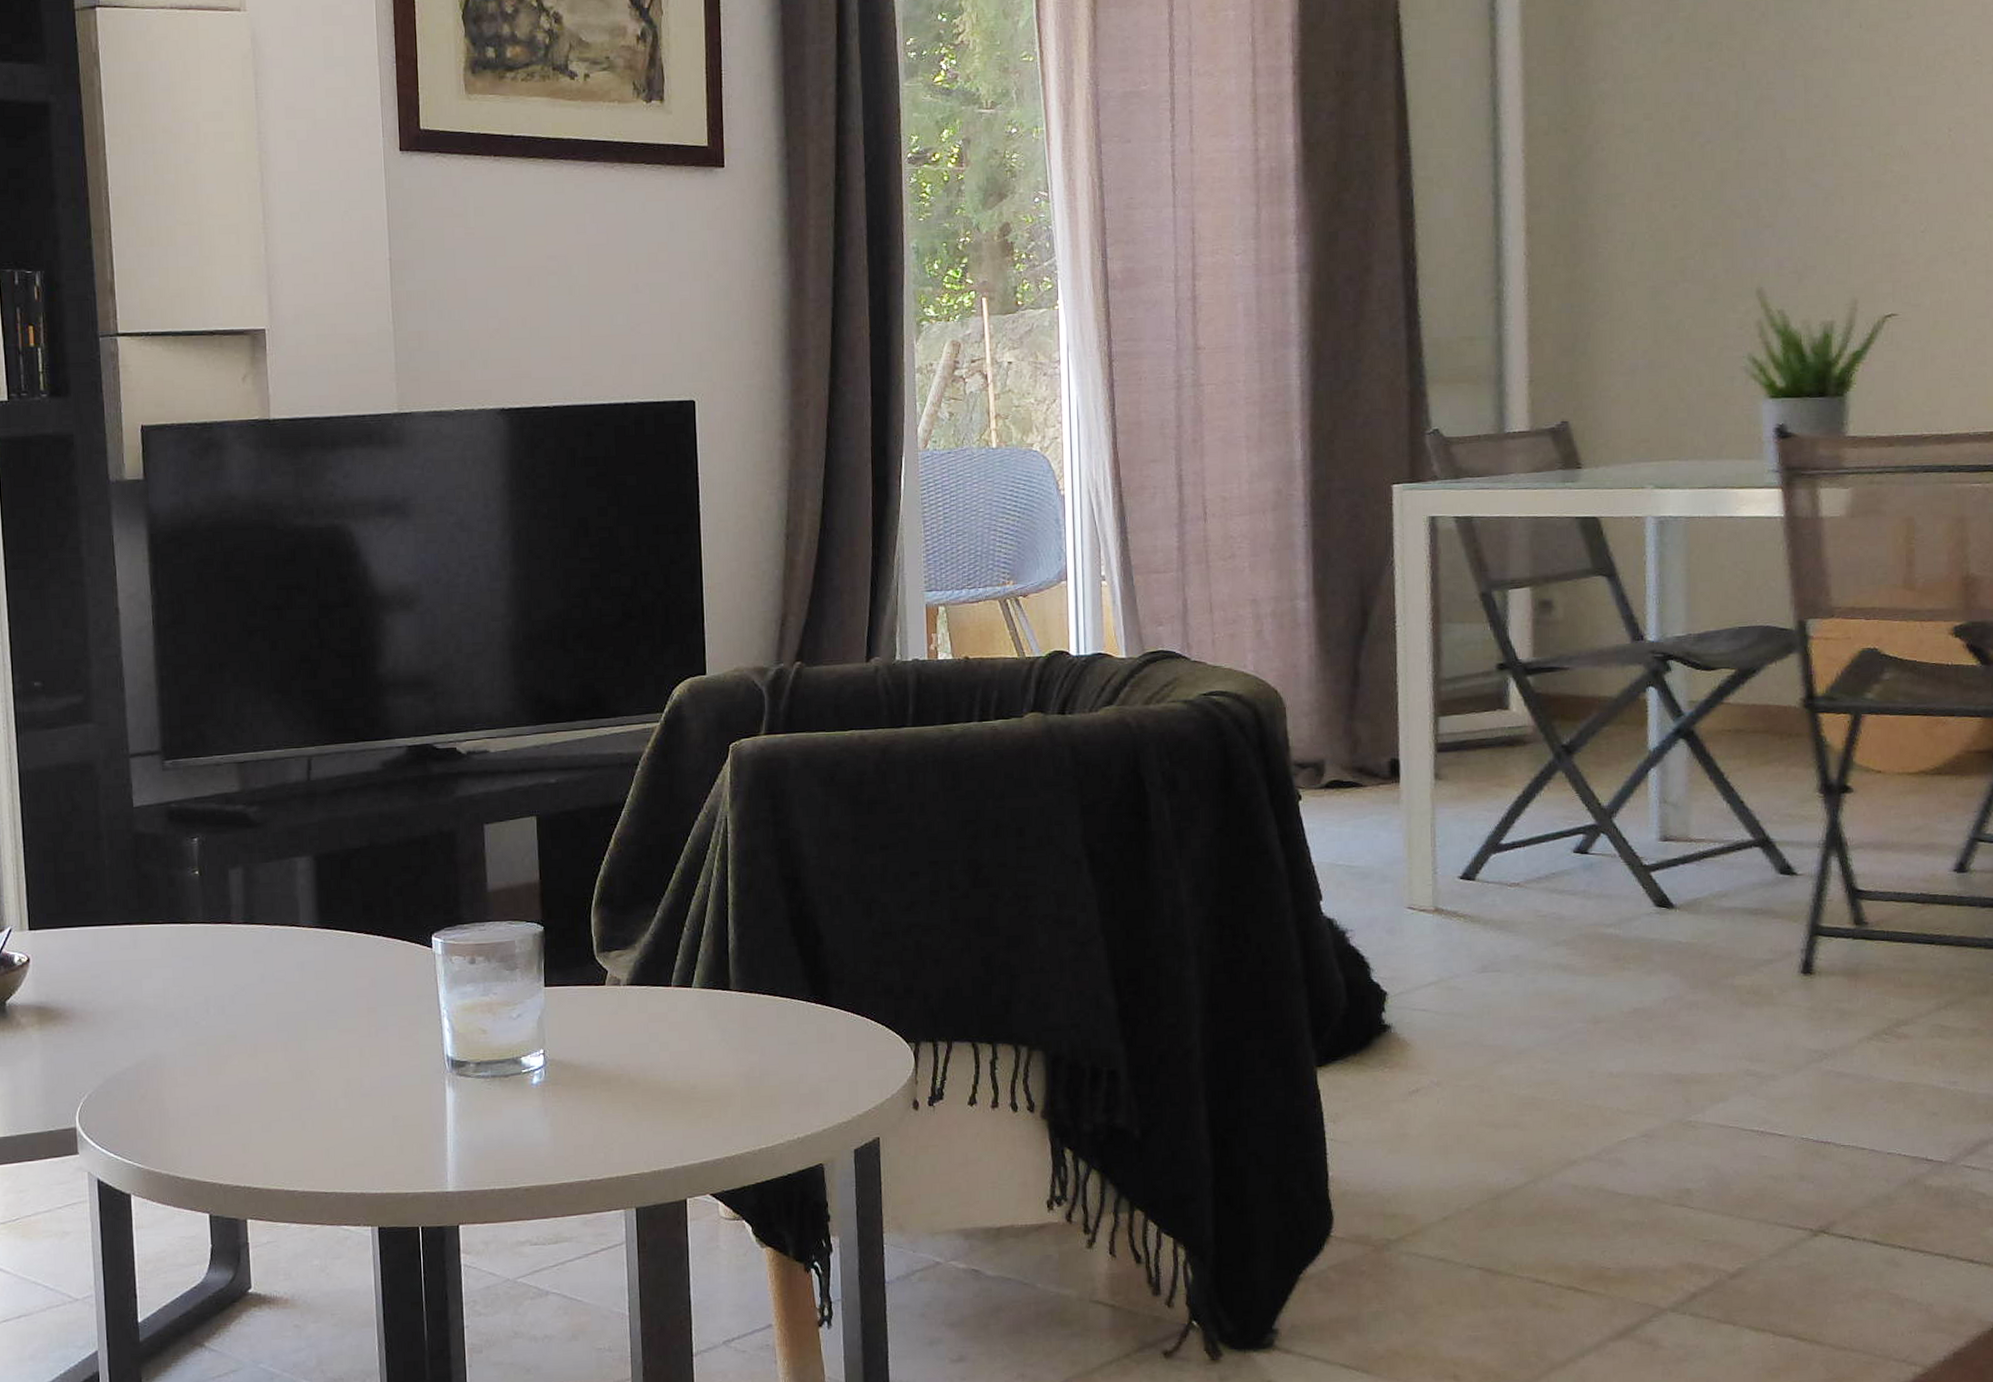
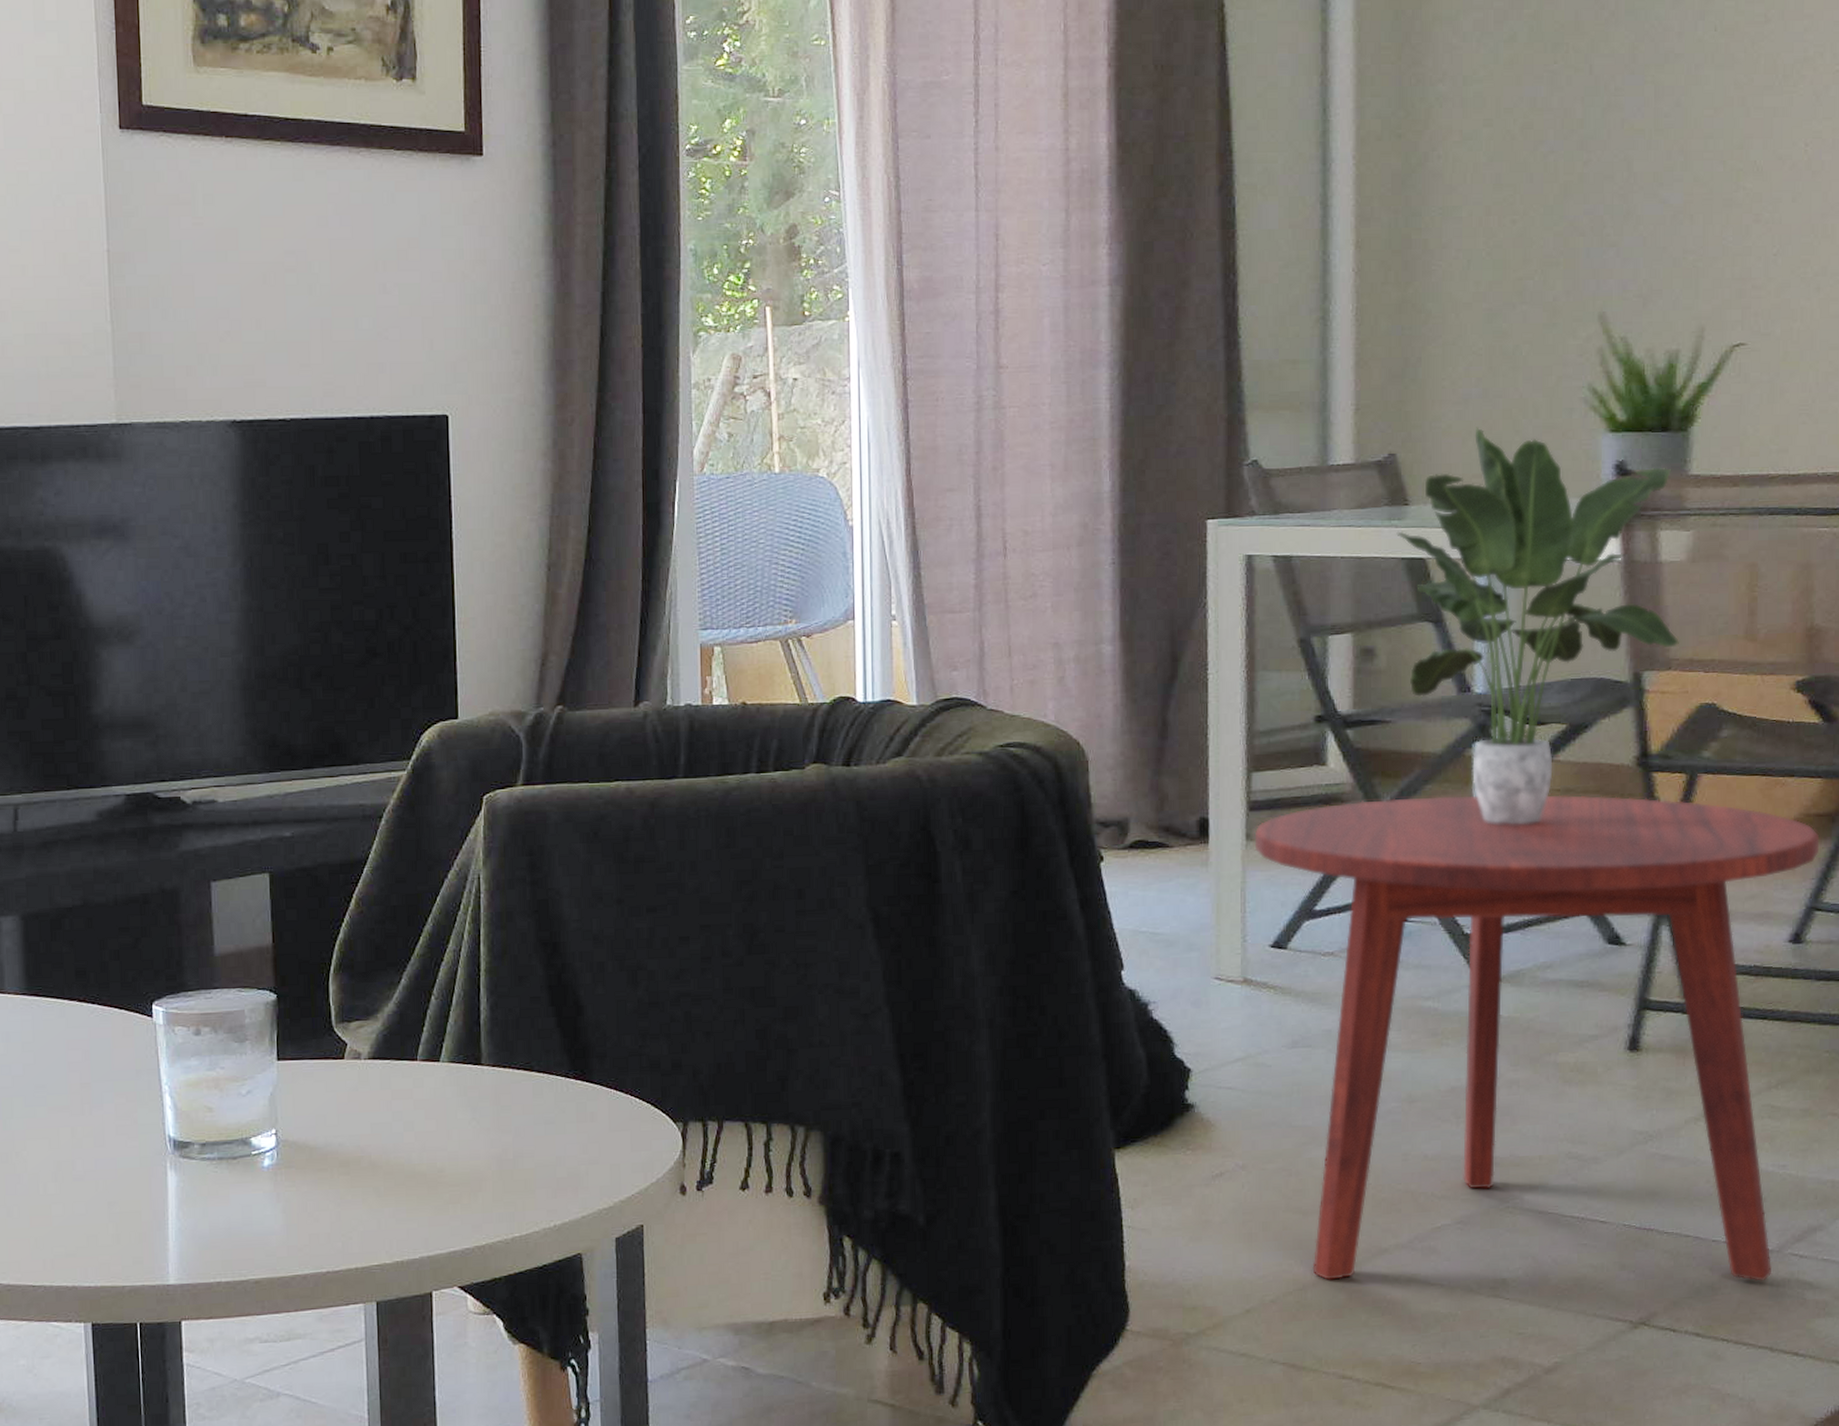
side table: none [1442,735,1981,1192] -> present [1254,795,1820,1282]
potted plant: none [1570,395,1841,764] -> present [1396,427,1679,825]

